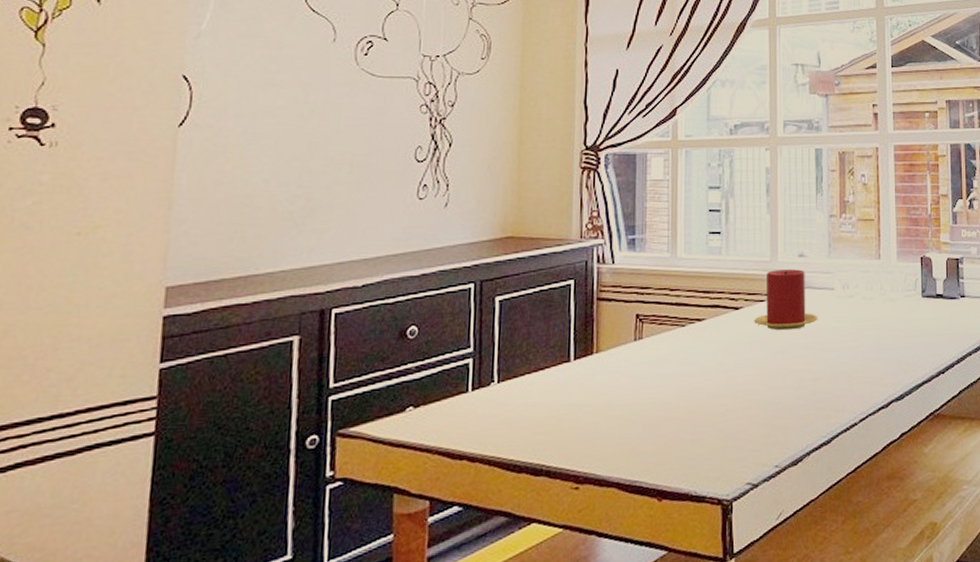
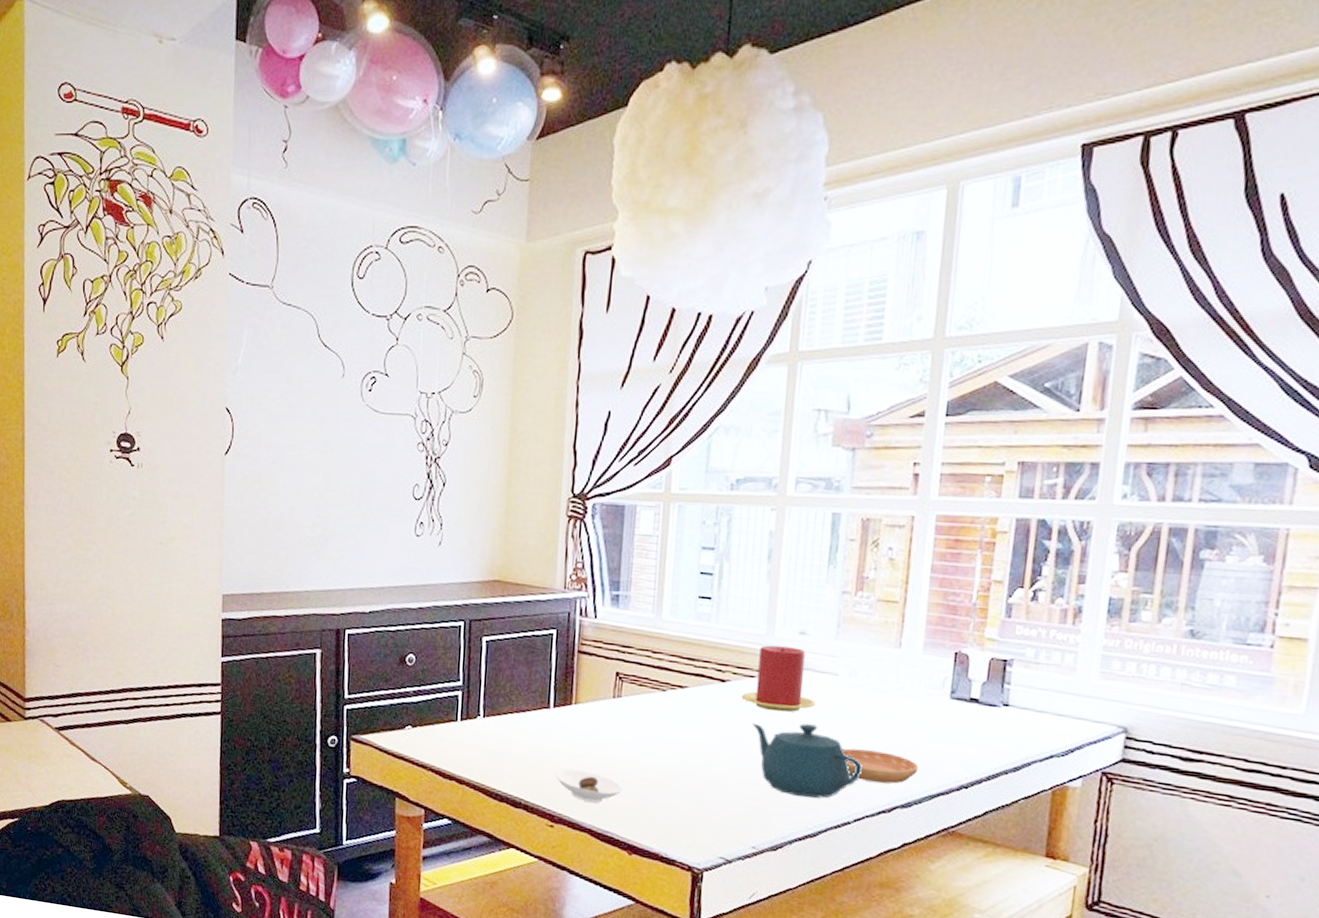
saucer: none [577,421,649,454] -> present [554,768,623,803]
teapot: none [766,337,861,408] -> present [752,723,862,799]
saucer: none [844,352,906,382] -> present [842,748,919,784]

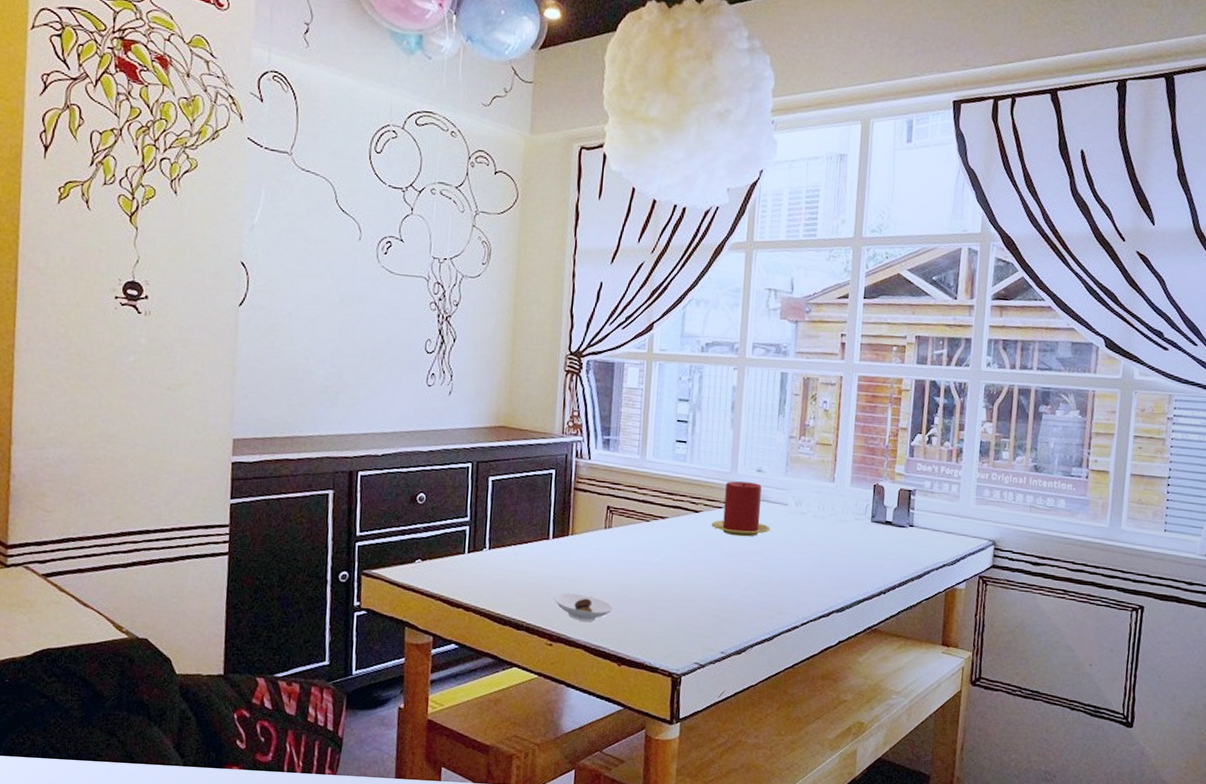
teapot: present [752,723,862,799] -> none [721,546,807,608]
saucer: present [842,748,919,784] -> none [791,565,849,593]

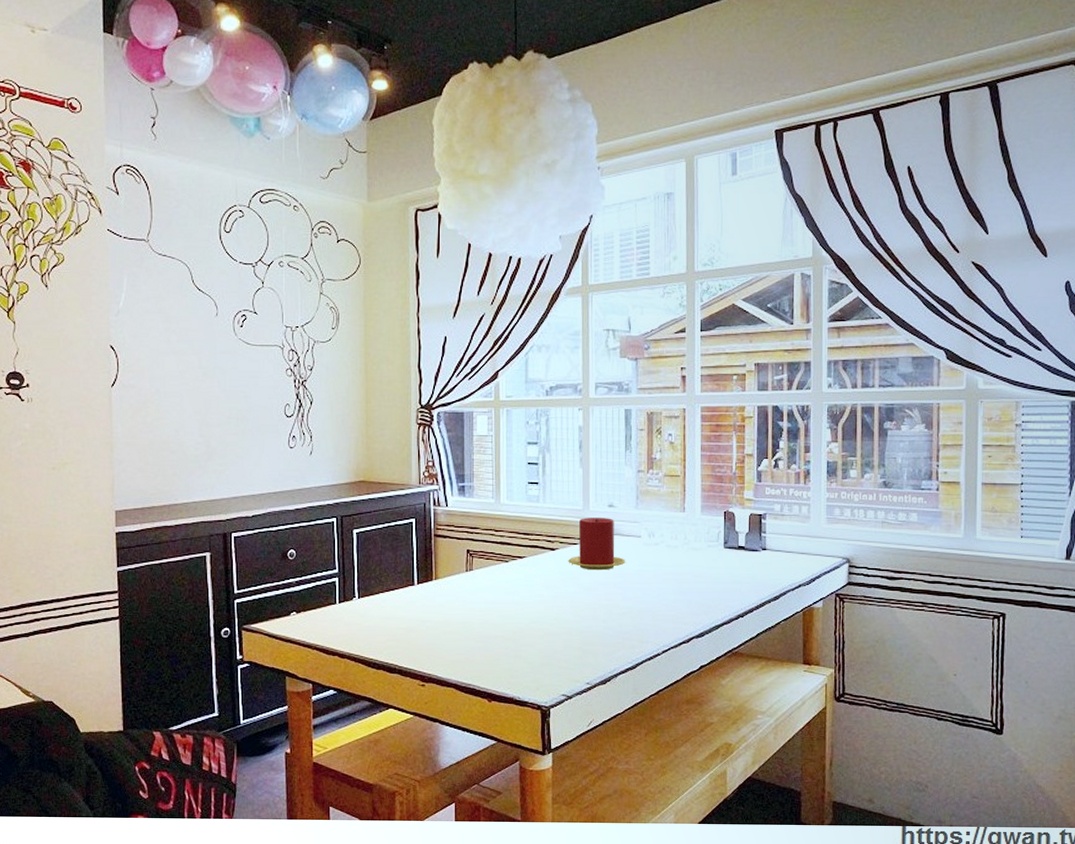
saucer: present [553,592,613,621] -> none [422,635,480,661]

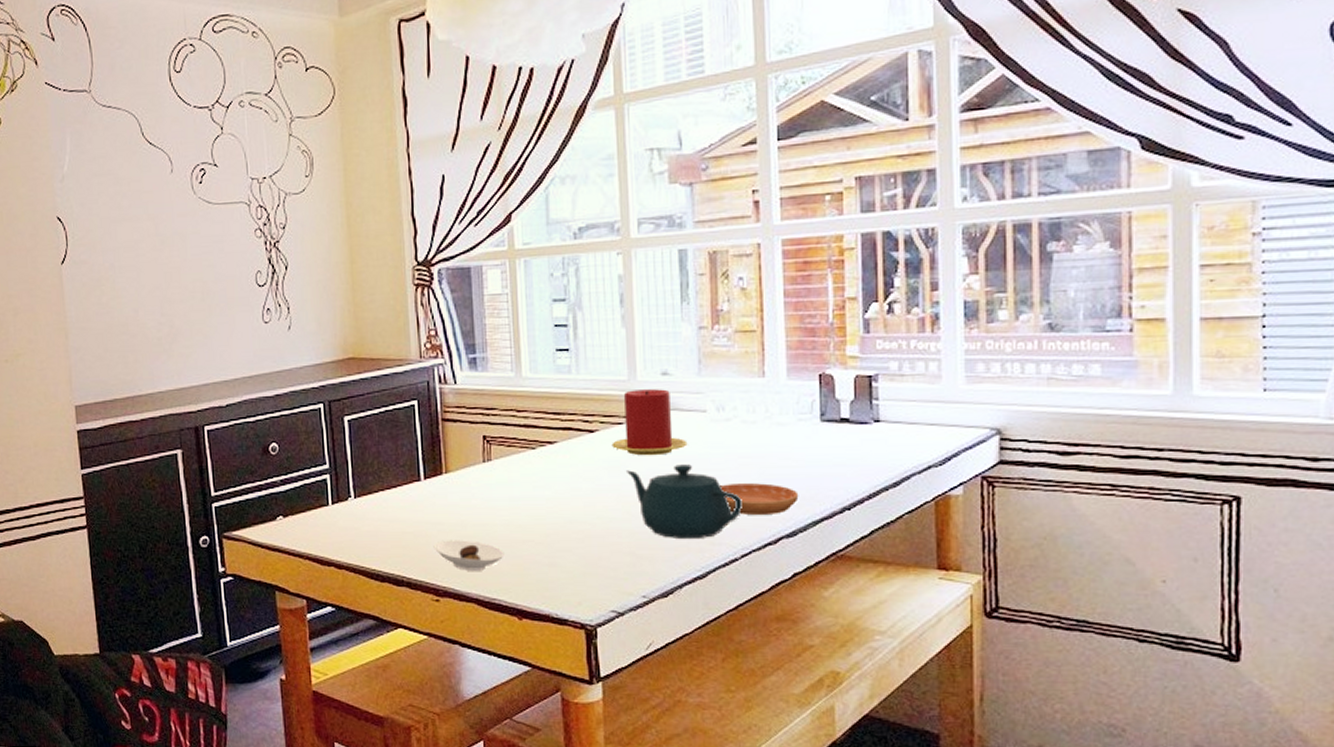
saucer: none [422,635,480,661] -> present [433,540,505,571]
teapot: none [579,578,665,638] -> present [627,464,742,540]
saucer: none [649,594,707,619] -> present [720,483,799,515]

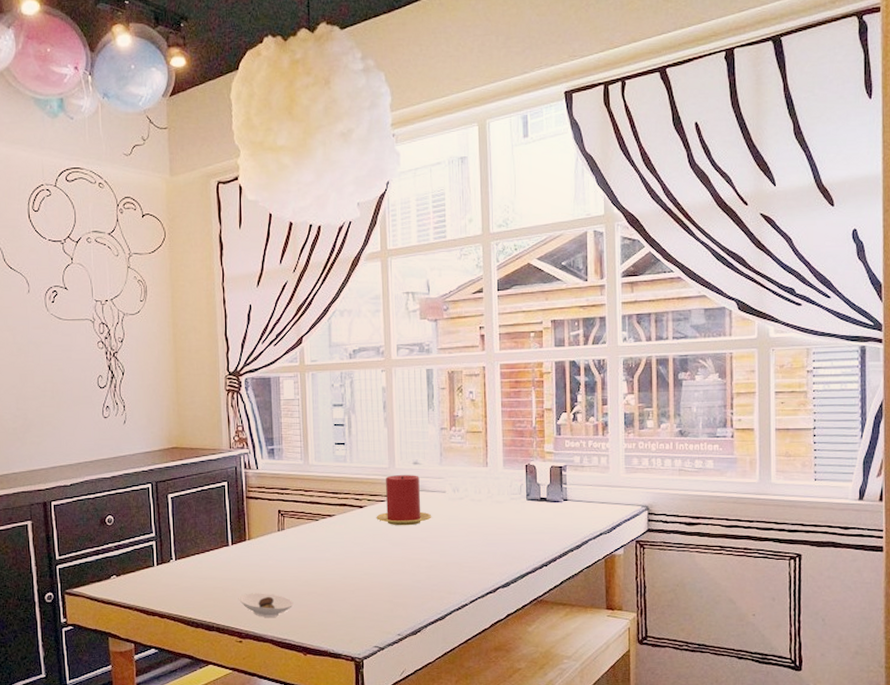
teapot: present [627,464,742,540] -> none [387,532,471,590]
saucer: present [720,483,799,515] -> none [455,546,511,570]

